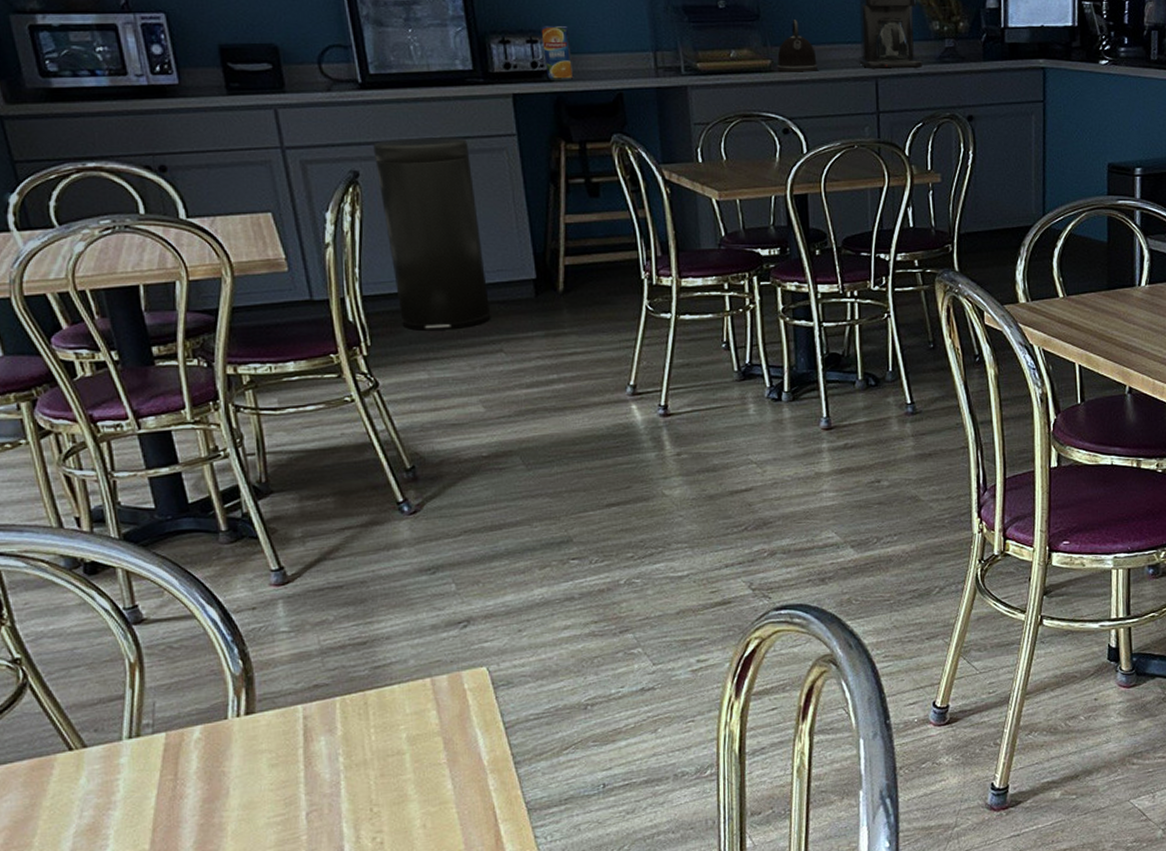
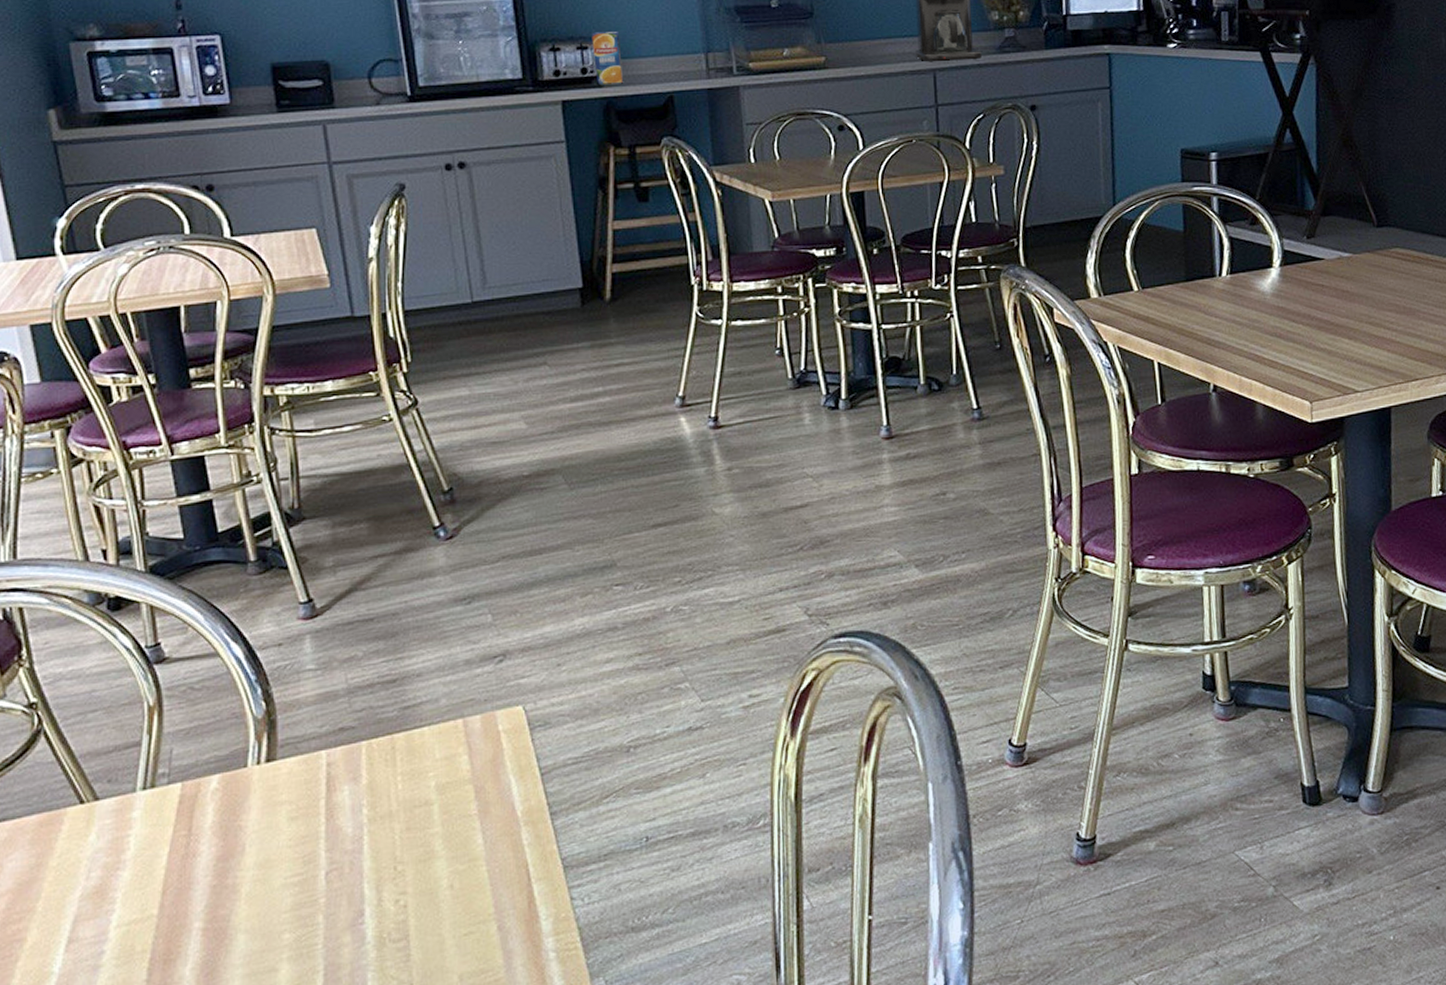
pedal bin: present [373,138,491,331] -> none [420,147,536,345]
kettle: present [776,20,818,72] -> none [831,16,873,68]

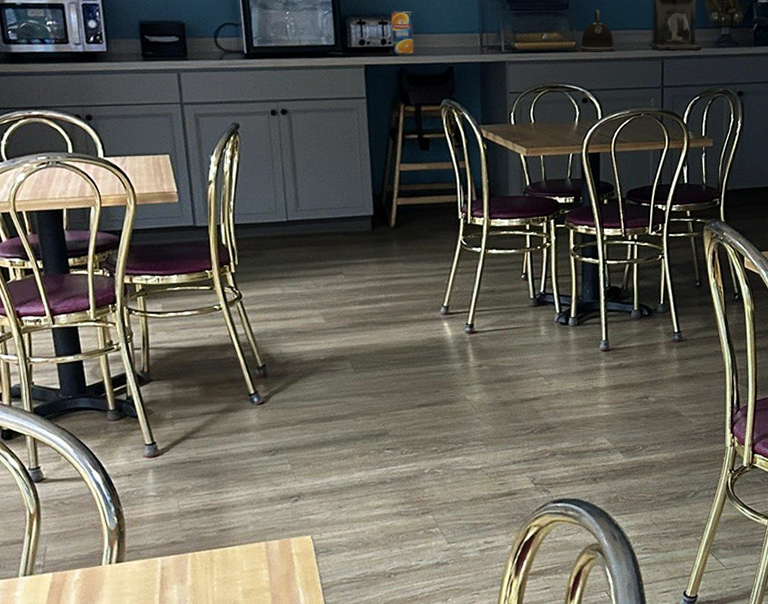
kettle: none [831,16,873,68] -> present [580,9,614,53]

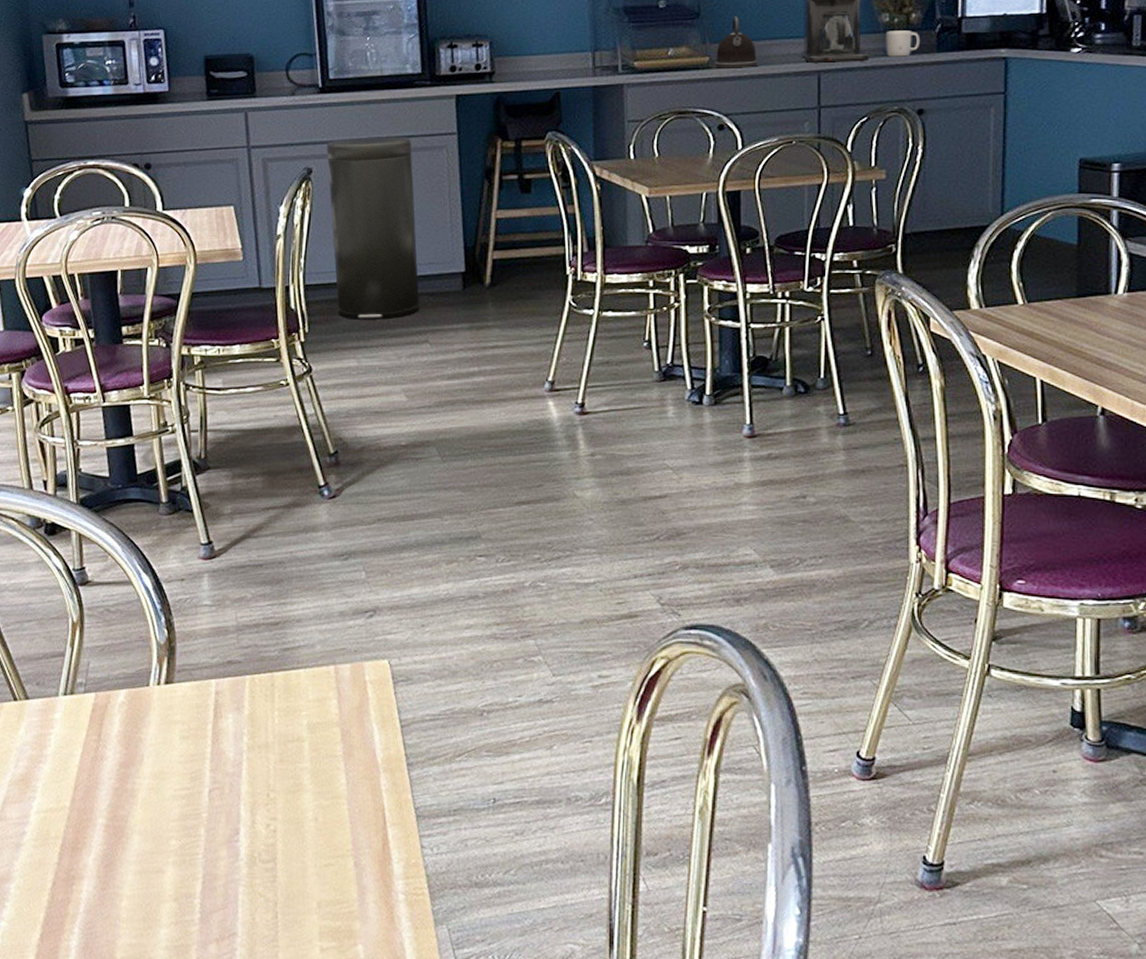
pedal bin: none [252,98,335,255] -> present [326,137,420,320]
orange juice: present [391,11,415,54] -> none [487,30,515,80]
mug: none [715,27,741,49] -> present [885,30,921,57]

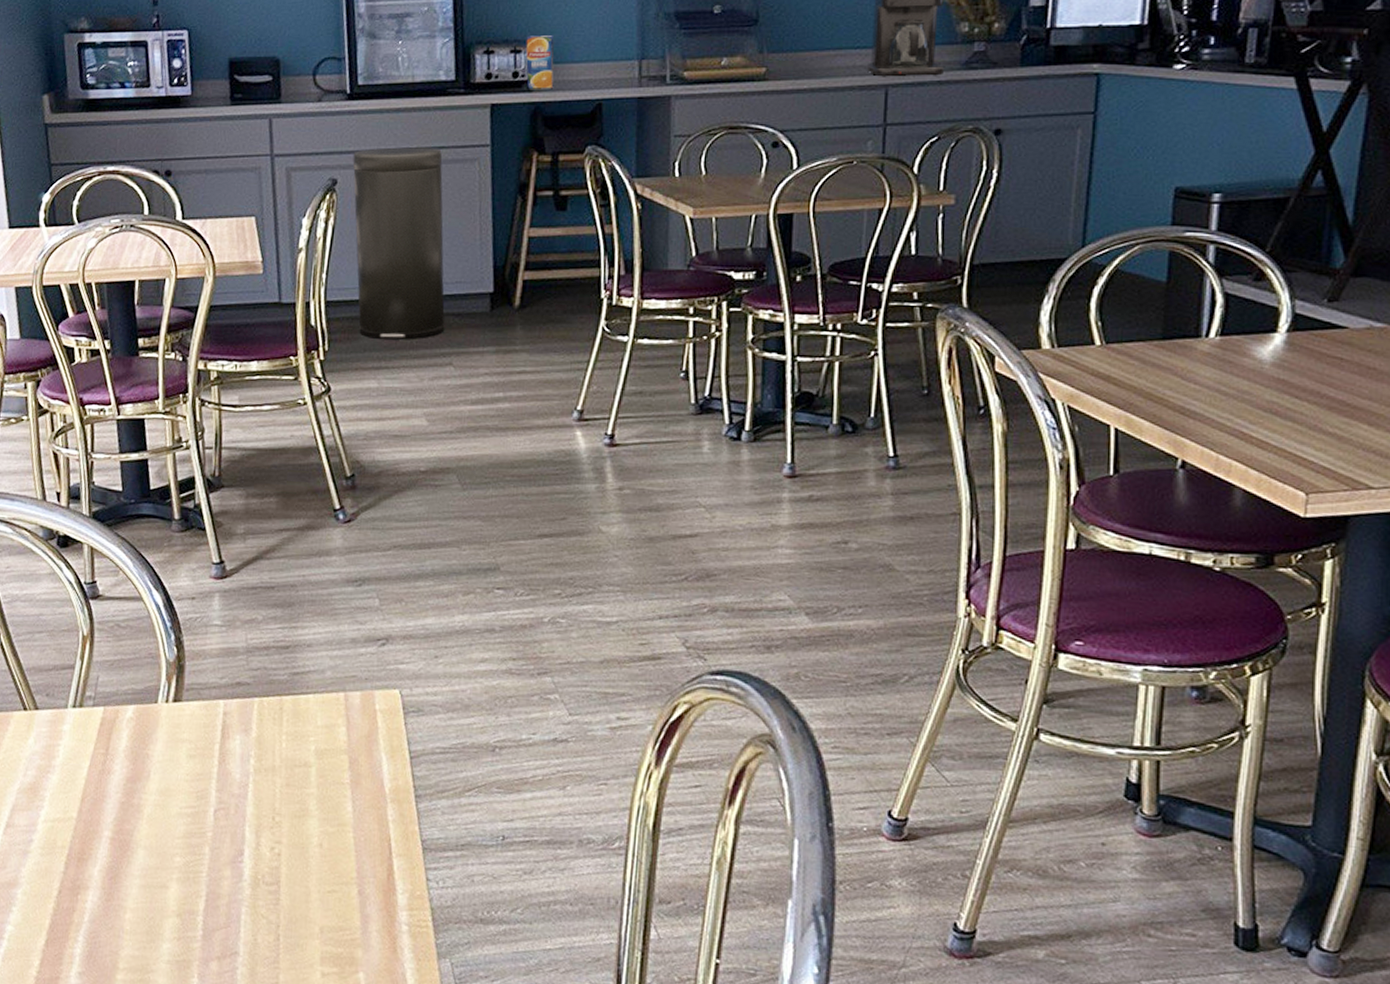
orange juice: none [487,30,515,80] -> present [526,36,554,89]
kettle: present [715,16,757,68] -> none [772,24,819,81]
mug: present [885,30,921,57] -> none [962,42,1003,71]

